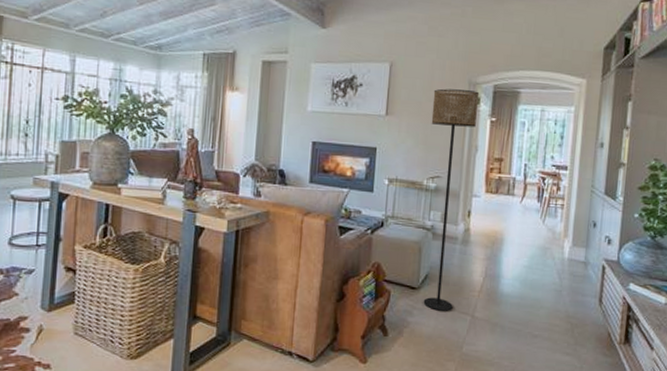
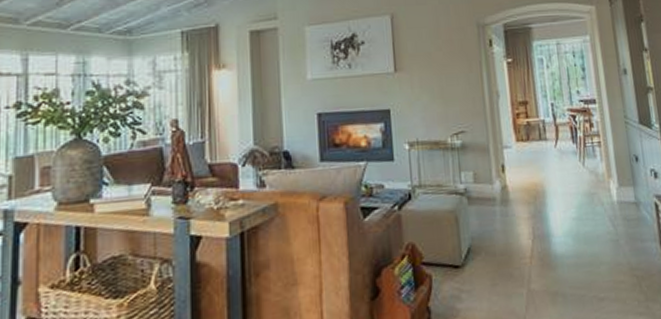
floor lamp: present [423,88,480,311] -> none [441,33,505,290]

